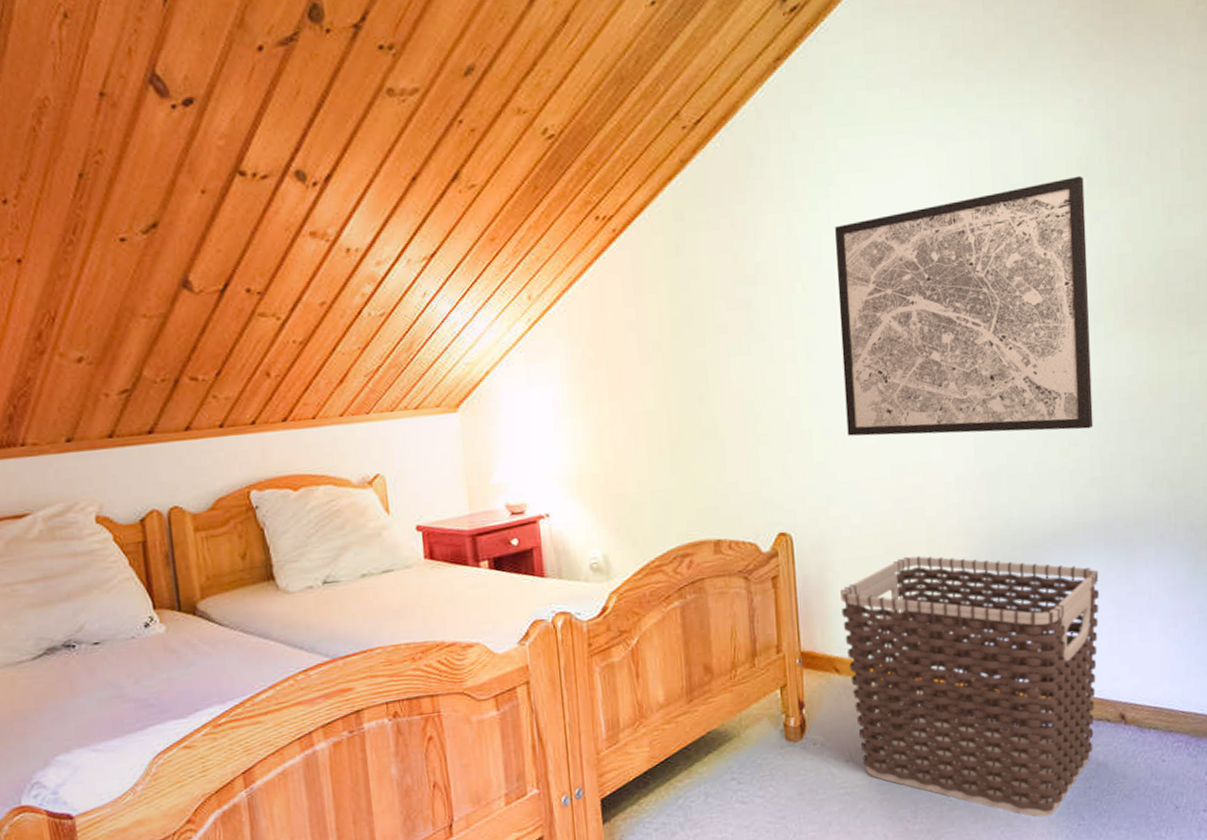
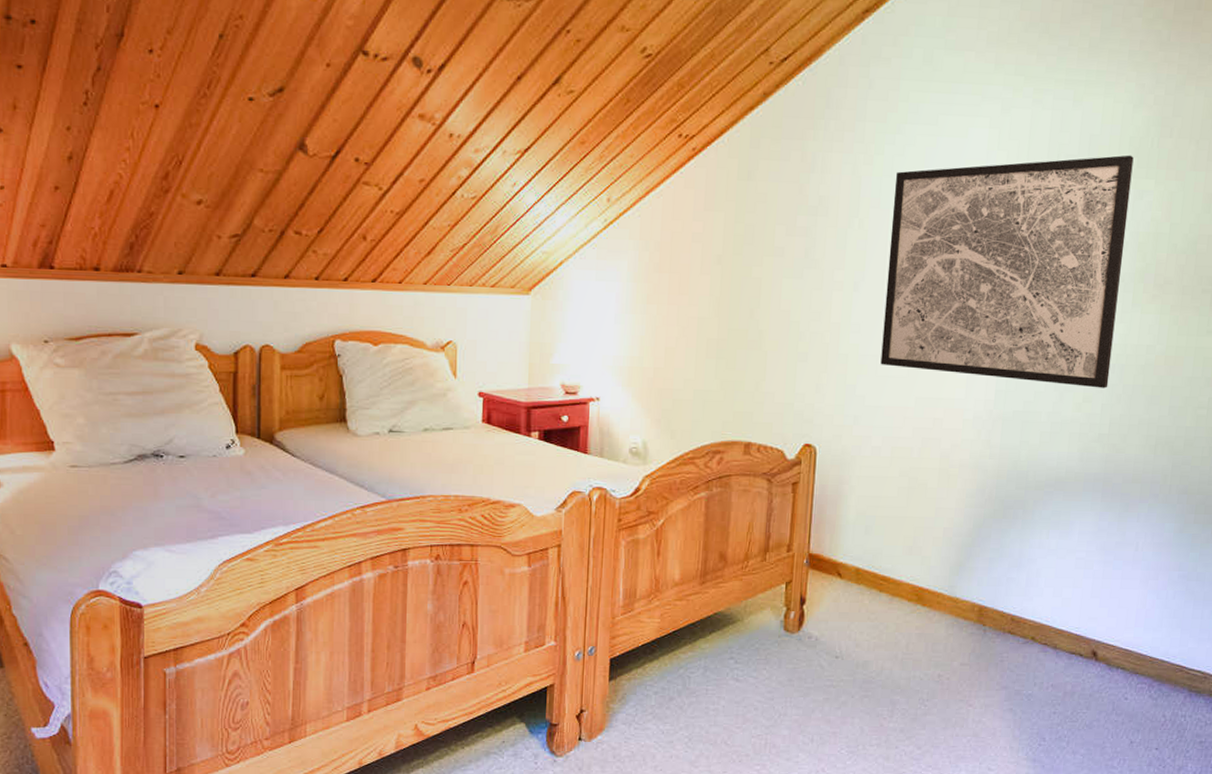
clothes hamper: present [840,556,1100,818] -> none [851,481,1093,734]

